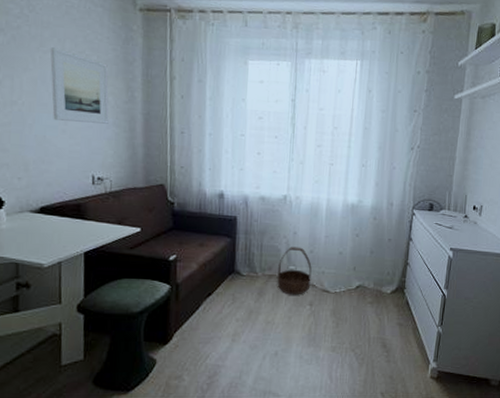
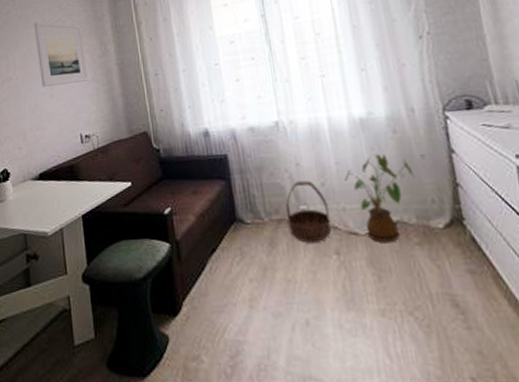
house plant: none [329,235,381,301] -> present [344,154,415,243]

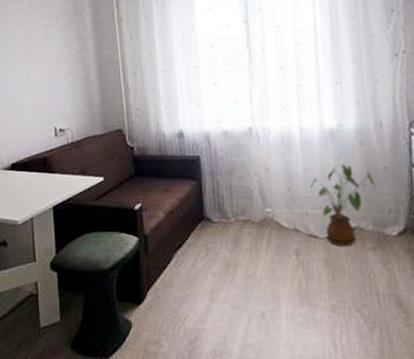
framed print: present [34,21,88,87] -> none [11,10,65,78]
basket: present [285,180,332,243] -> none [252,185,294,243]

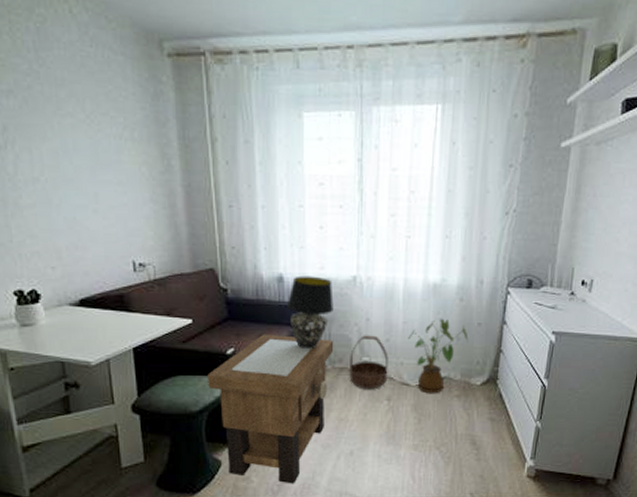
side table: none [118,188,236,350] -> present [208,333,334,484]
table lamp: none [187,130,232,201] -> present [286,275,334,349]
basket: none [252,185,294,243] -> present [349,335,389,390]

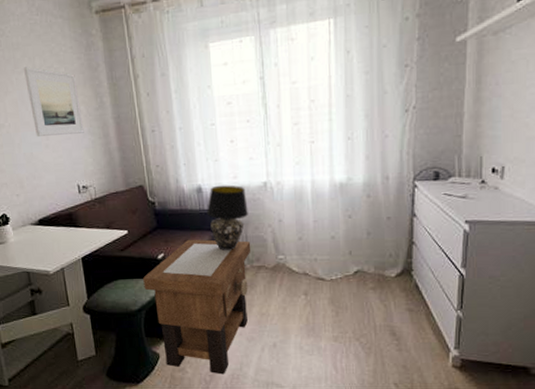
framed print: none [70,110,145,200] -> present [24,67,84,136]
basket: present [349,335,389,390] -> none [266,235,303,285]
house plant: present [408,319,469,394] -> none [319,216,379,287]

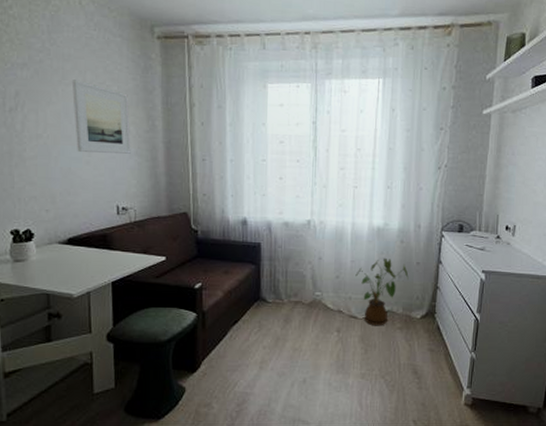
side table: present [143,239,251,375] -> none [177,270,290,411]
table lamp: present [206,185,248,250] -> none [249,219,290,284]
house plant: none [319,216,379,287] -> present [355,259,409,326]

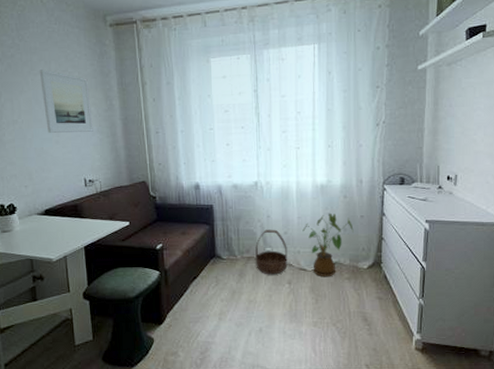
basket: none [303,272,338,322] -> present [255,229,288,275]

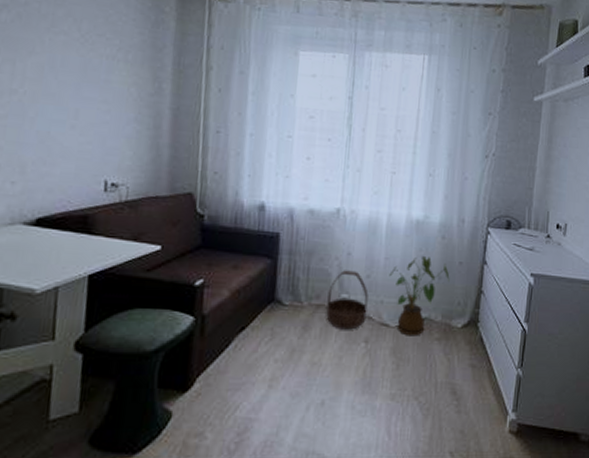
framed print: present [40,69,93,133] -> none [60,28,132,120]

